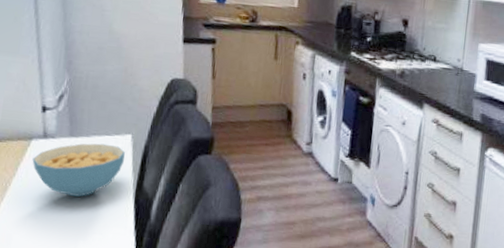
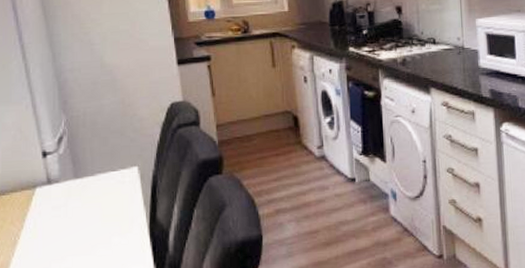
cereal bowl: present [32,143,125,197] -> none [39,180,133,241]

